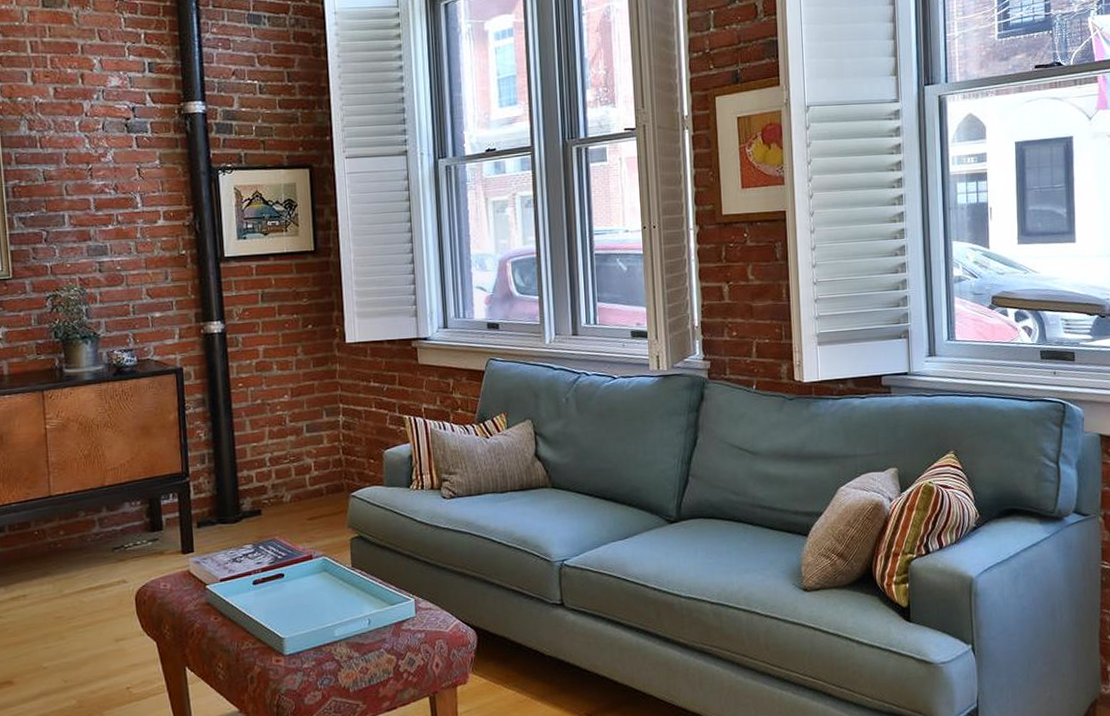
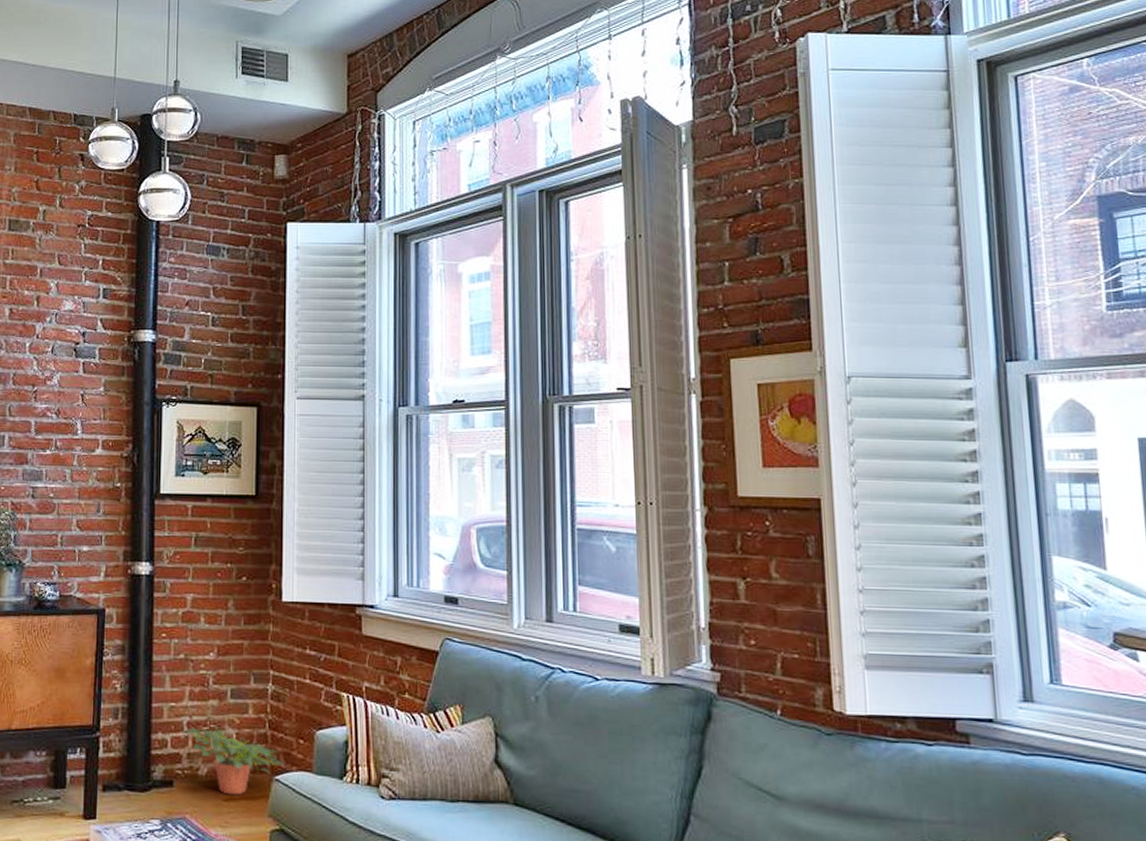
potted plant: none [267,457,359,515] -> present [184,725,285,795]

